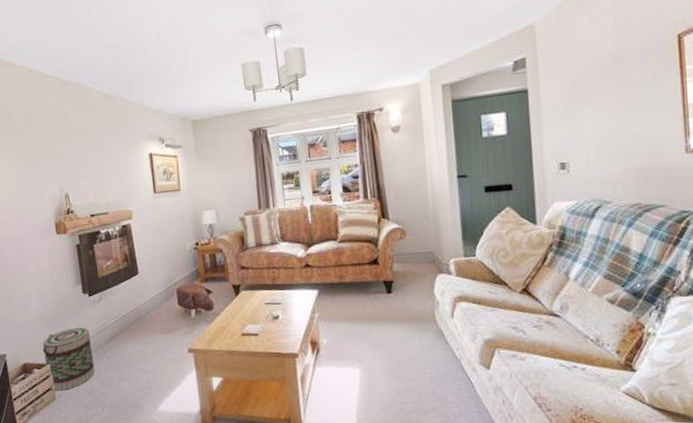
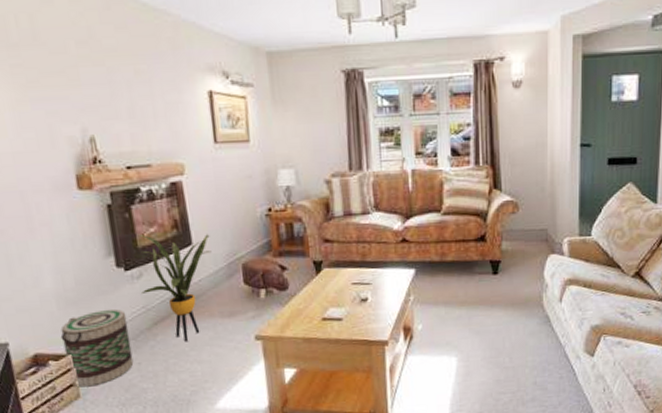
house plant: none [97,265,153,354] -> present [136,234,212,342]

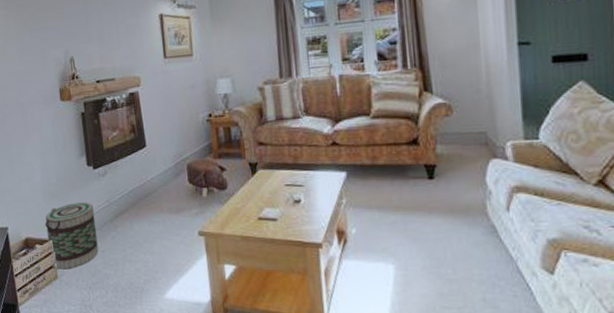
house plant: present [136,234,212,342] -> none [102,137,162,234]

